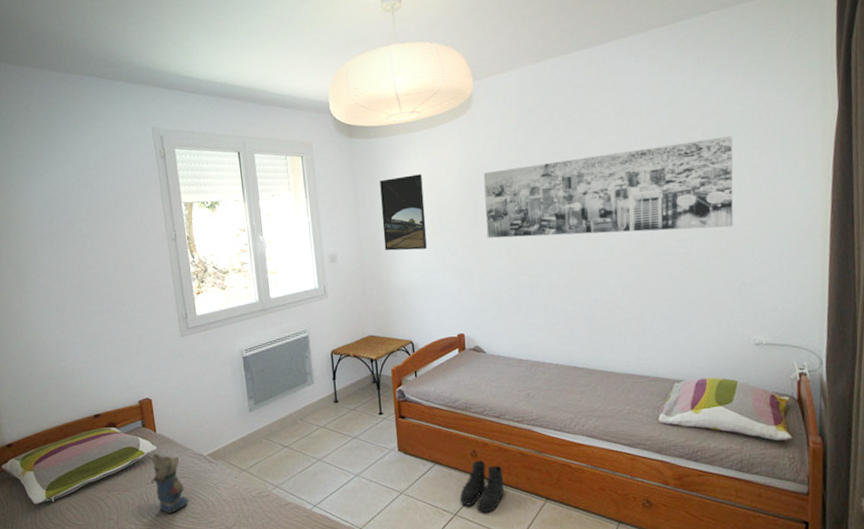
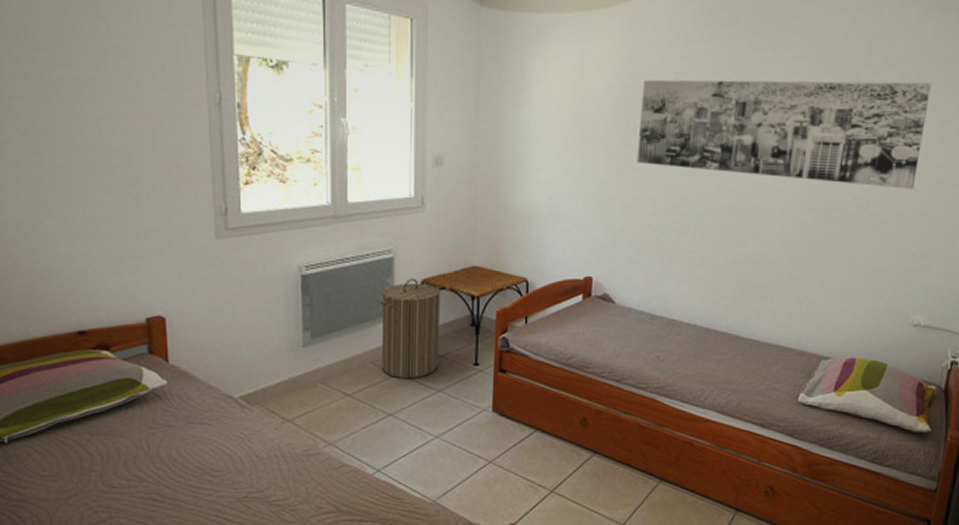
teddy bear: present [151,453,189,514] -> none [155,390,207,469]
laundry hamper: none [302,350,352,430] -> present [380,278,440,378]
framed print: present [380,174,427,251] -> none [507,67,567,166]
boots: present [460,460,504,513] -> none [560,430,615,491]

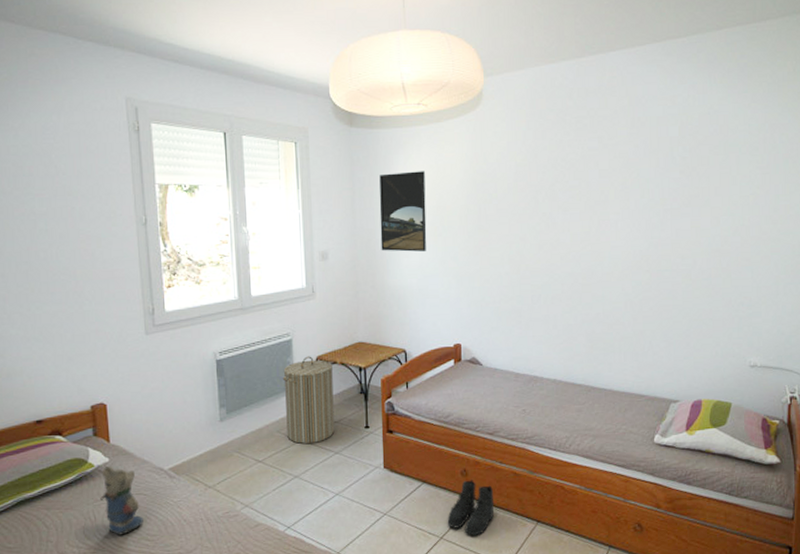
teddy bear: none [155,390,207,469] -> present [100,466,144,535]
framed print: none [507,67,567,166] -> present [379,171,427,252]
boots: none [560,430,615,491] -> present [447,480,495,536]
wall art: present [636,79,931,189] -> none [489,155,738,247]

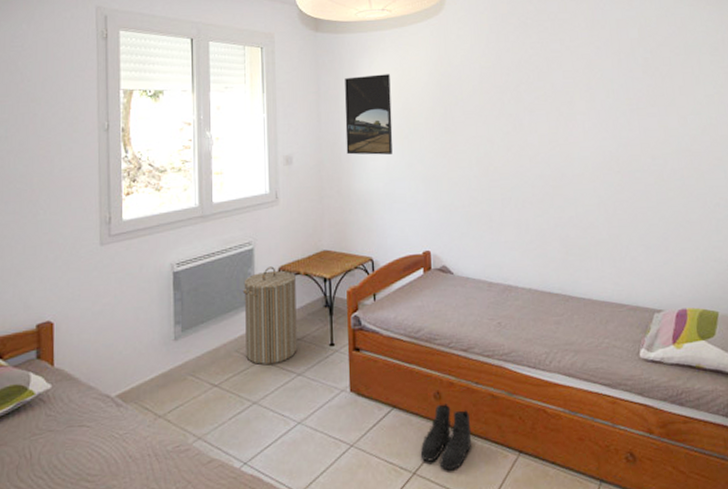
teddy bear: present [100,466,144,535] -> none [38,394,84,476]

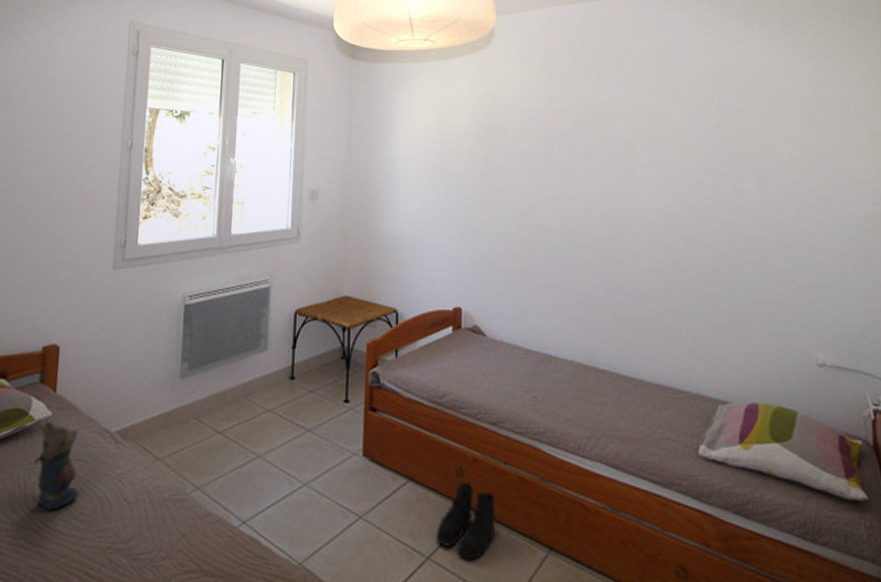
teddy bear: none [38,394,84,476] -> present [34,422,79,511]
laundry hamper: present [242,266,297,365] -> none [253,308,312,415]
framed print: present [344,74,393,155] -> none [376,109,429,197]

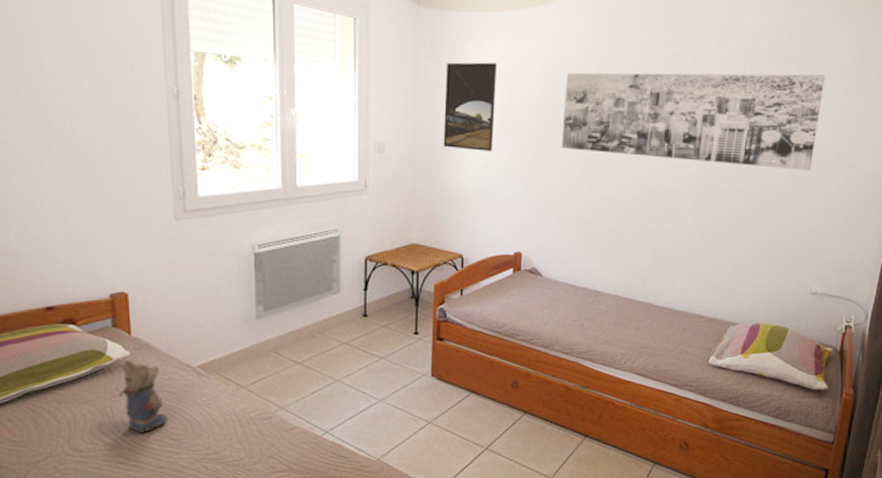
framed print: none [376,109,429,197] -> present [443,62,497,151]
boots: present [436,482,496,560] -> none [493,392,544,448]
wall art: none [498,110,788,215] -> present [561,72,825,171]

